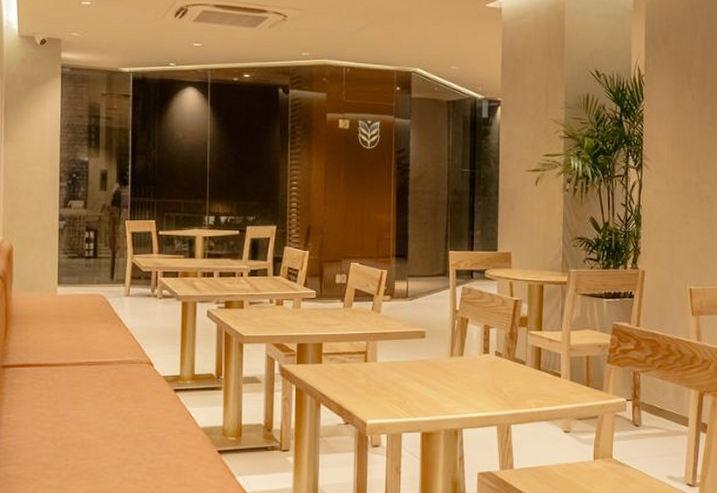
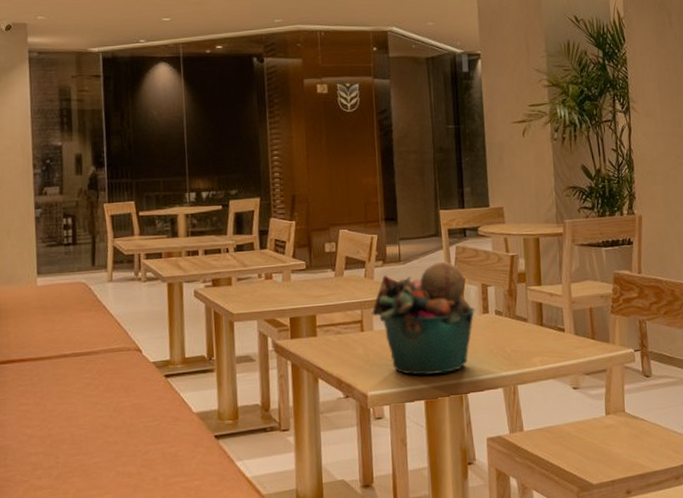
bucket: none [376,300,477,409] -> present [372,261,476,376]

